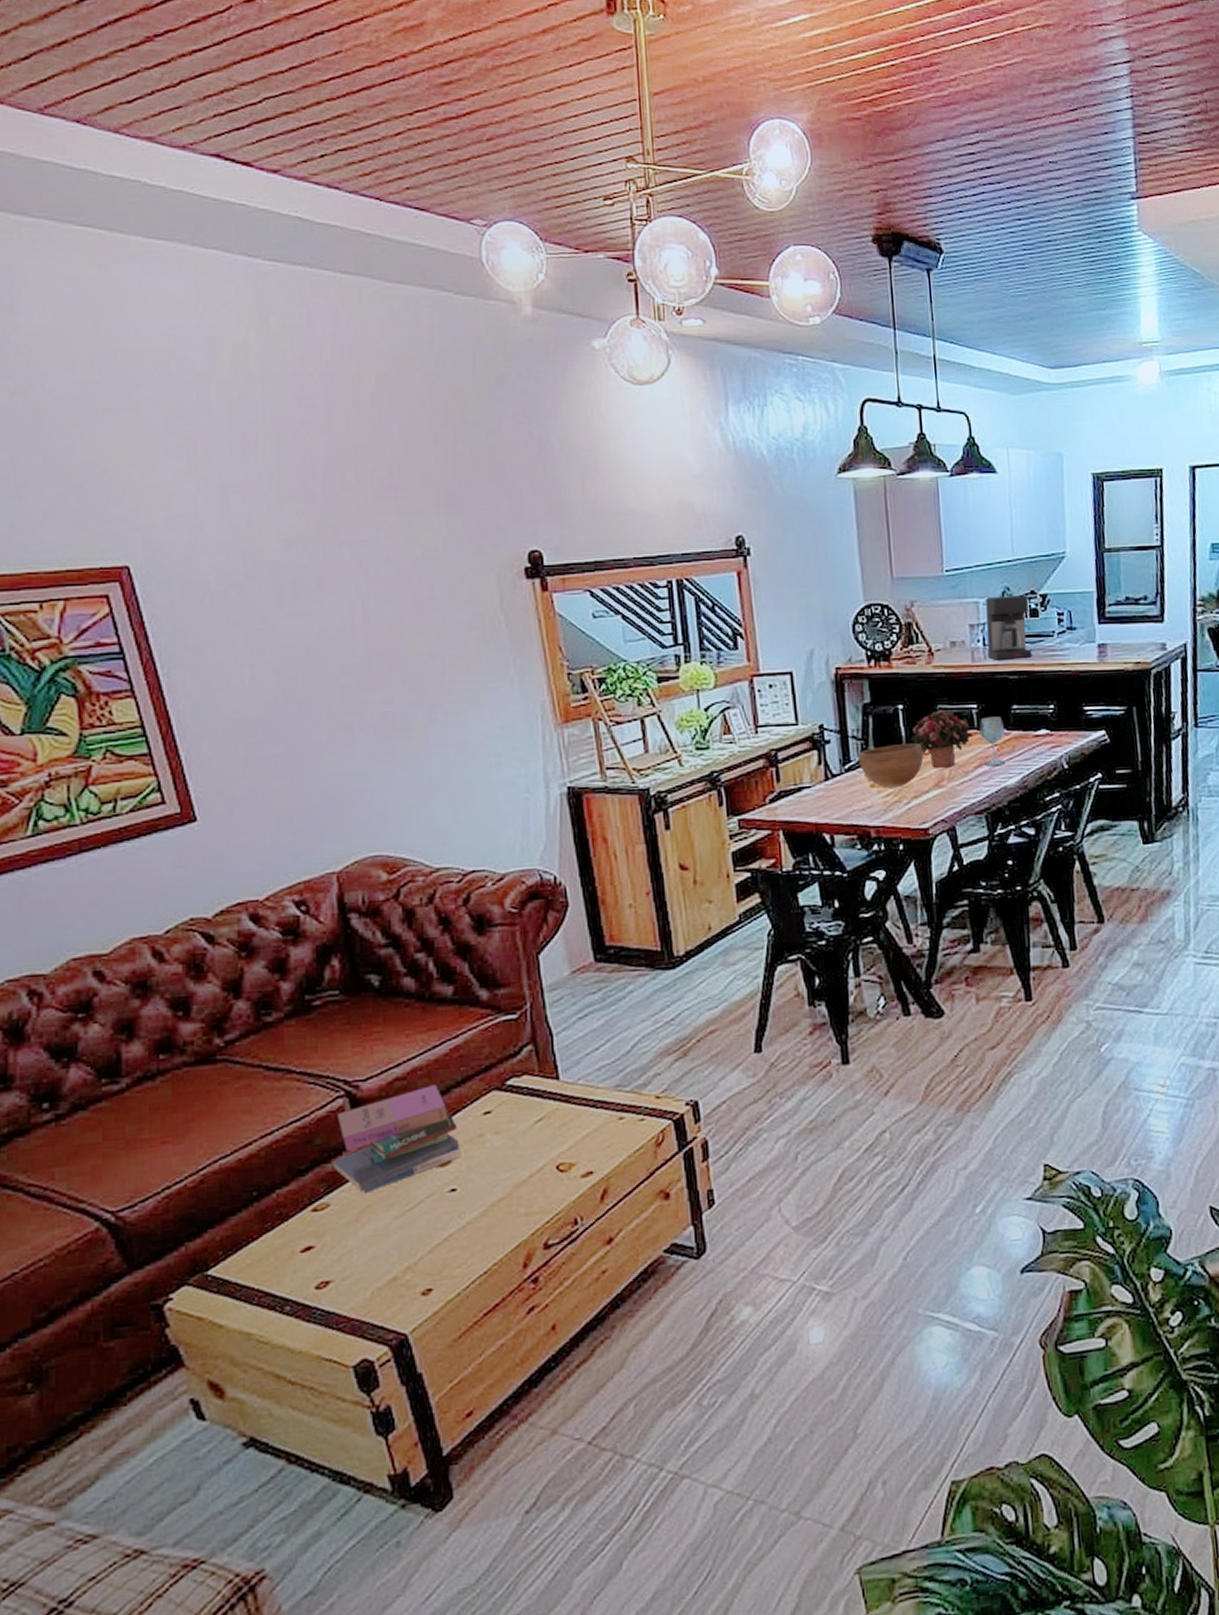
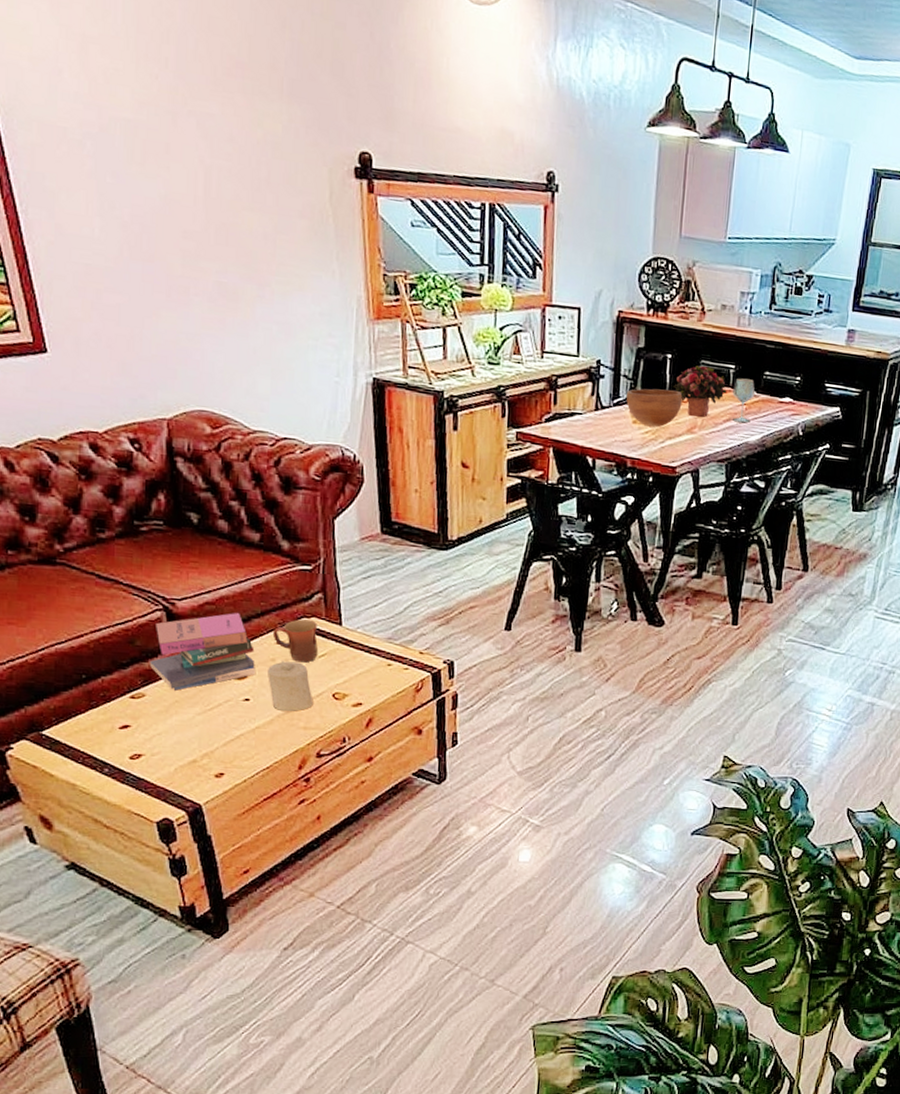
candle: none [475,1133,534,1198] -> present [268,661,313,712]
mug: none [477,1079,535,1133] -> present [272,619,319,663]
coffee maker: present [985,595,1032,661] -> none [751,269,796,332]

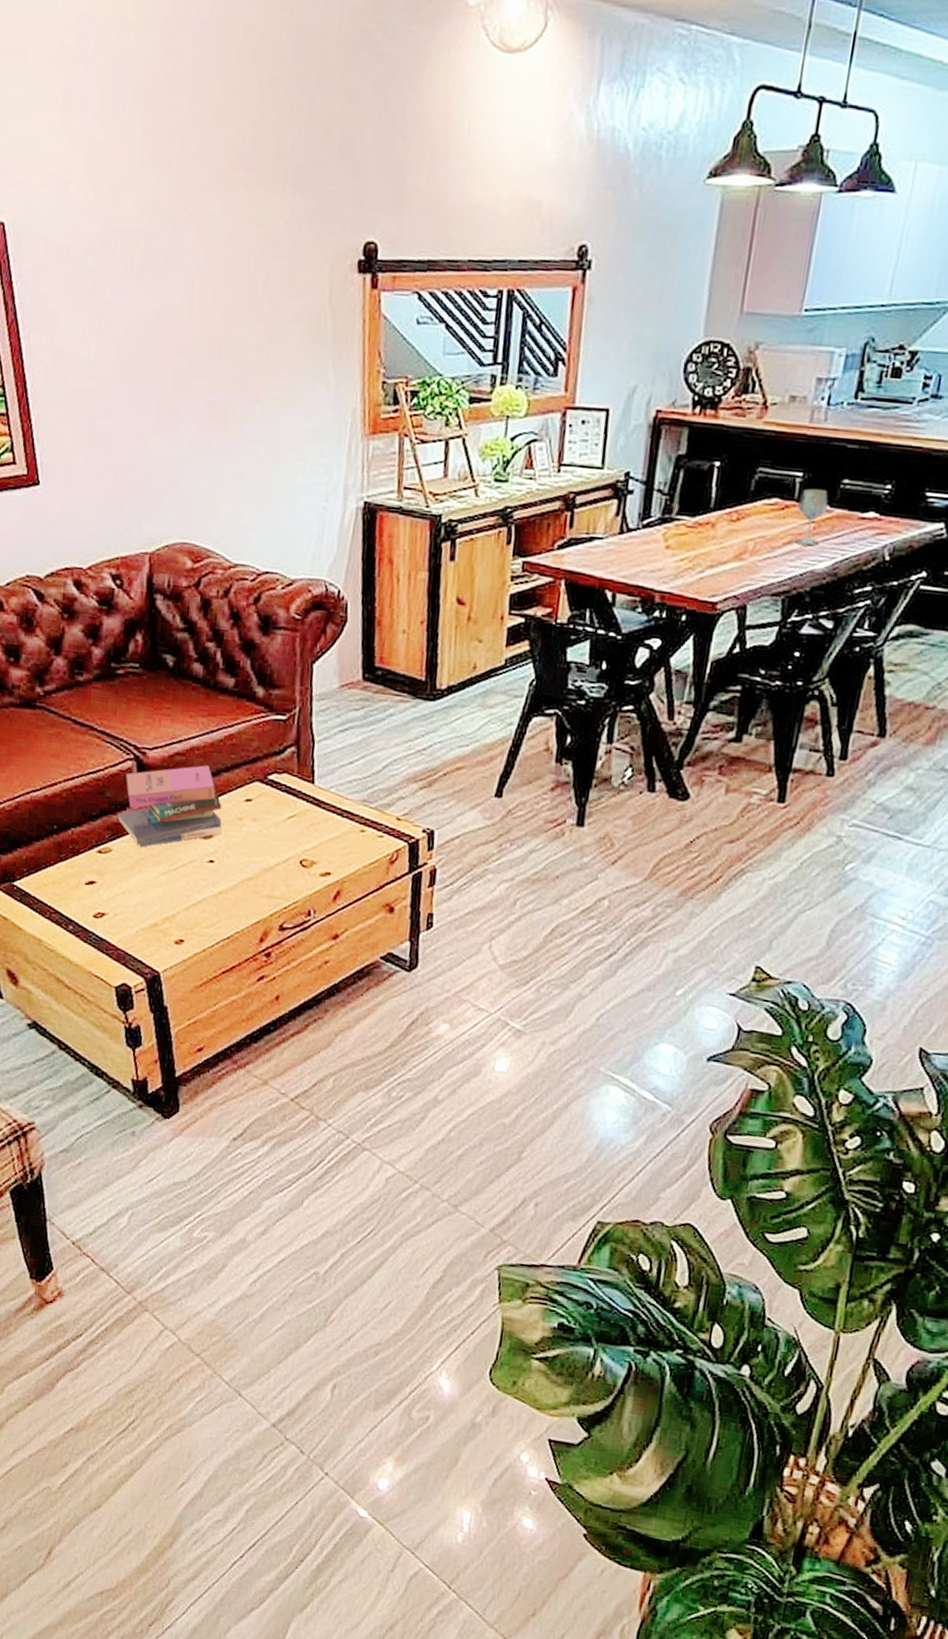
candle: present [268,661,313,712] -> none [234,821,279,878]
mug: present [272,619,319,663] -> none [241,775,288,824]
bowl: present [626,388,683,428] -> none [659,505,732,554]
bouquet: present [673,365,727,417] -> none [720,474,790,540]

